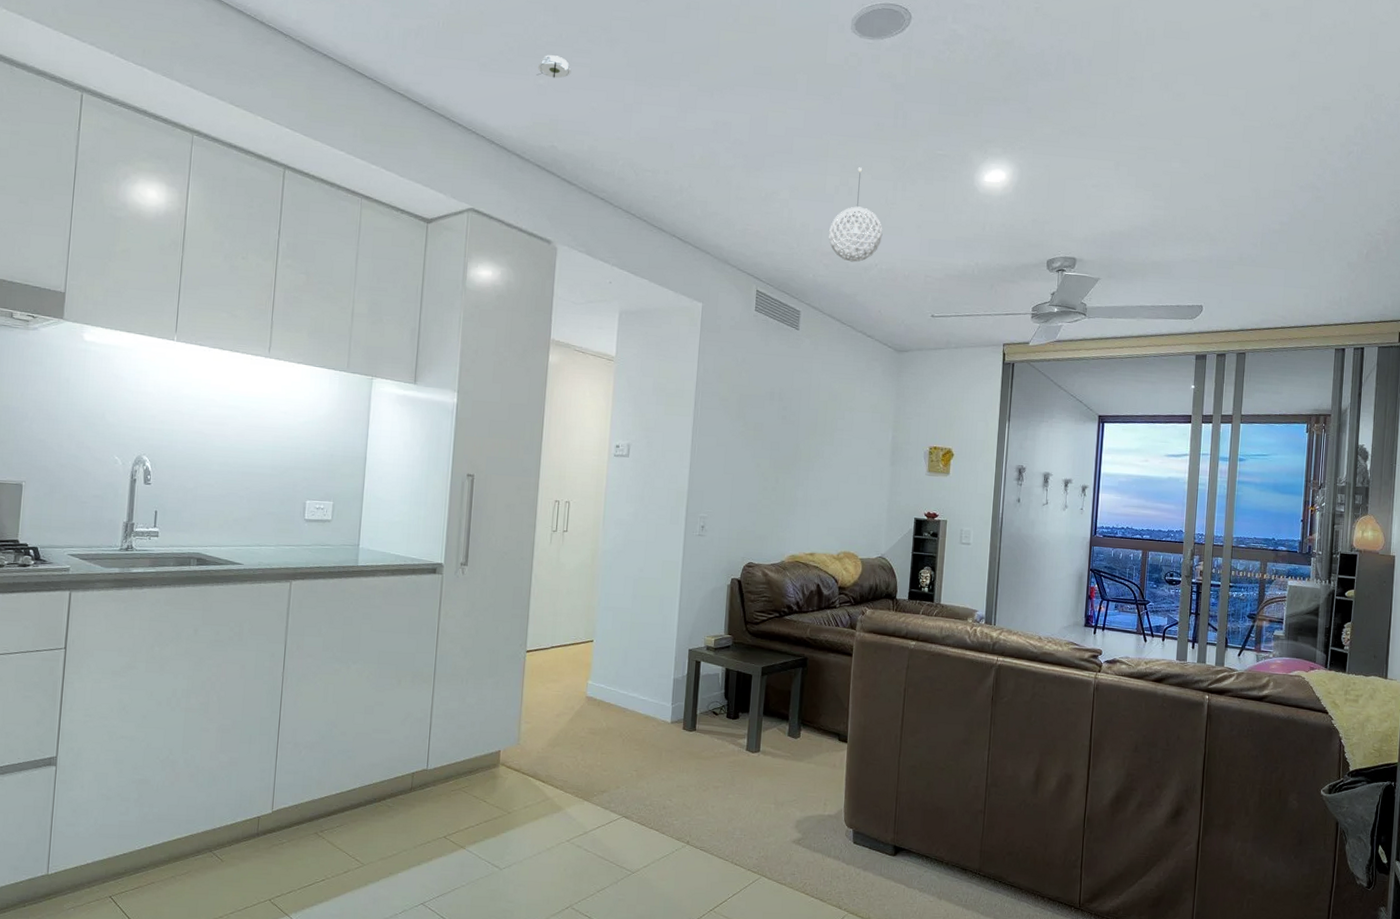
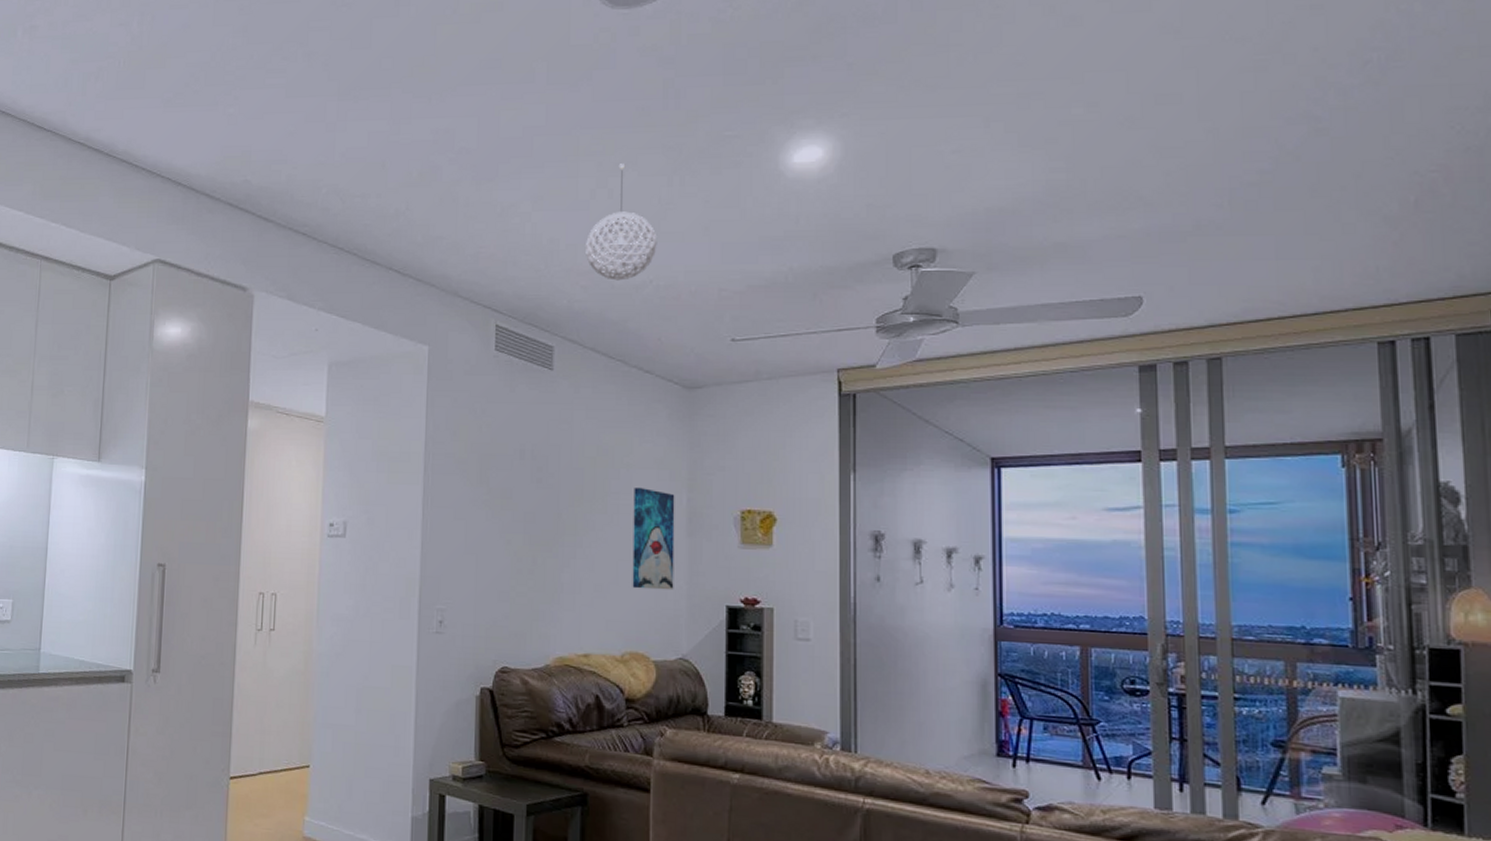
smoke detector: present [537,55,571,79] -> none [226,80,265,105]
wall art: none [848,426,884,506] -> present [632,487,675,590]

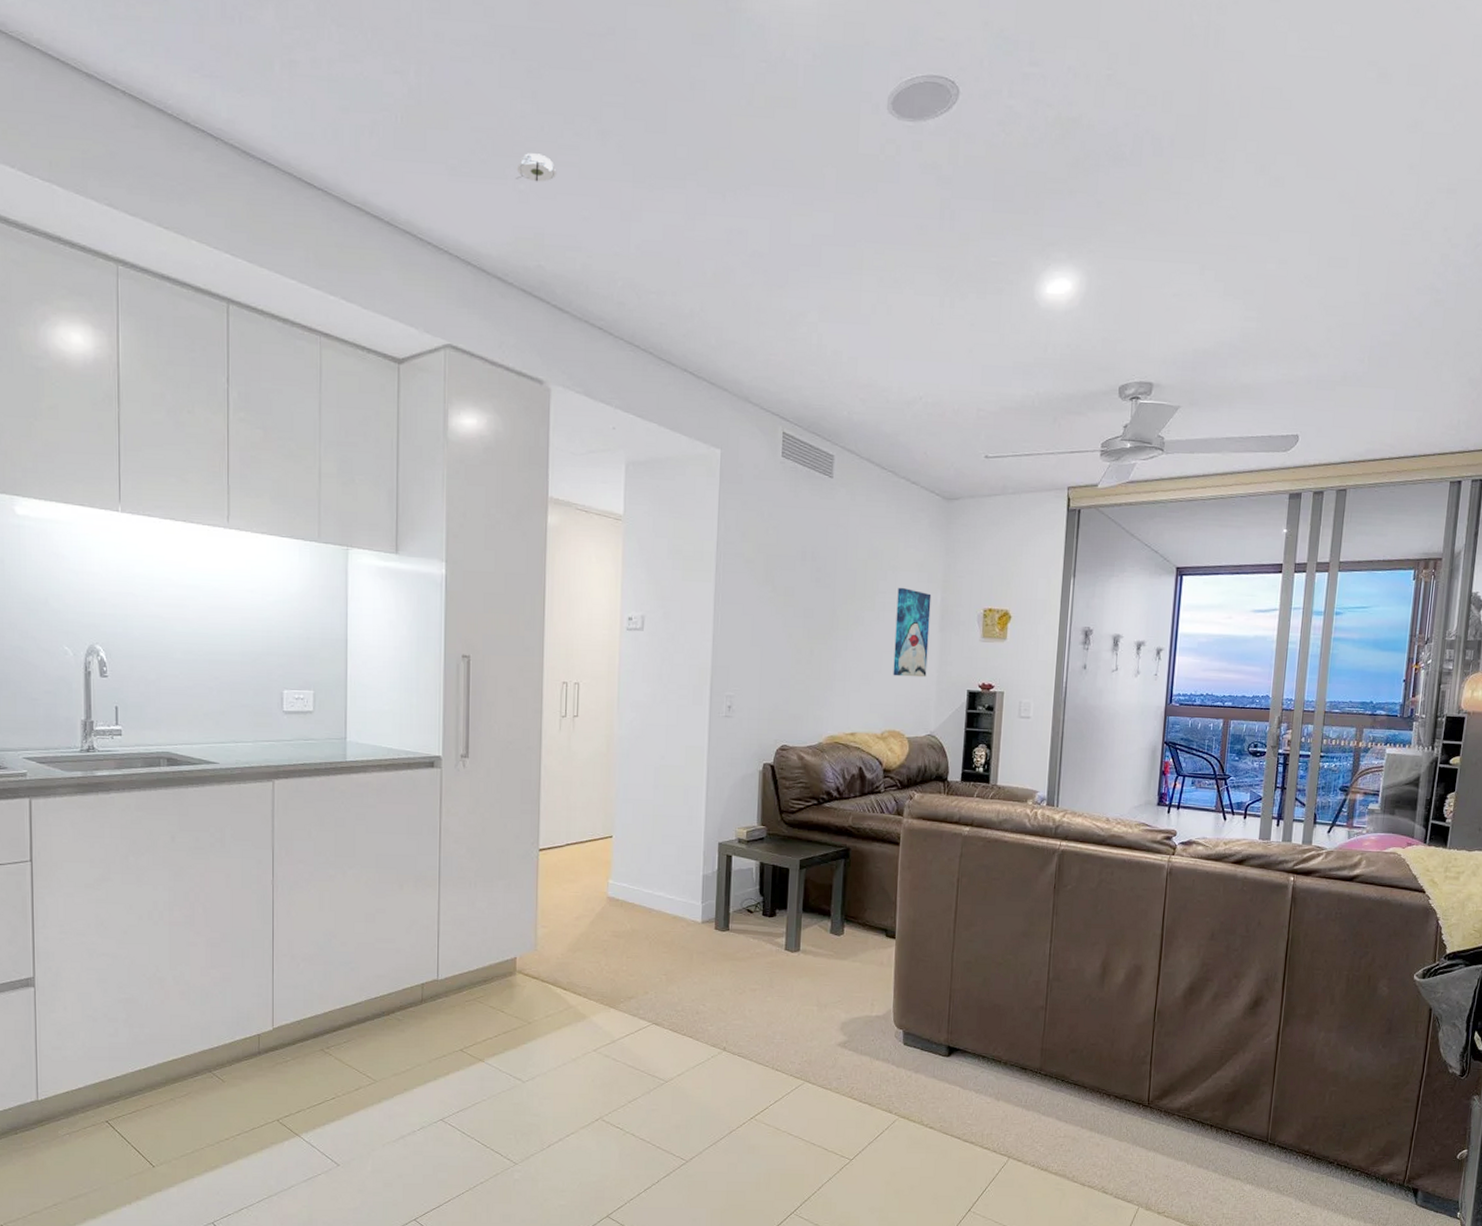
smoke detector: none [226,80,265,105] -> present [516,153,557,182]
pendant light: present [586,164,657,281] -> none [865,281,928,396]

